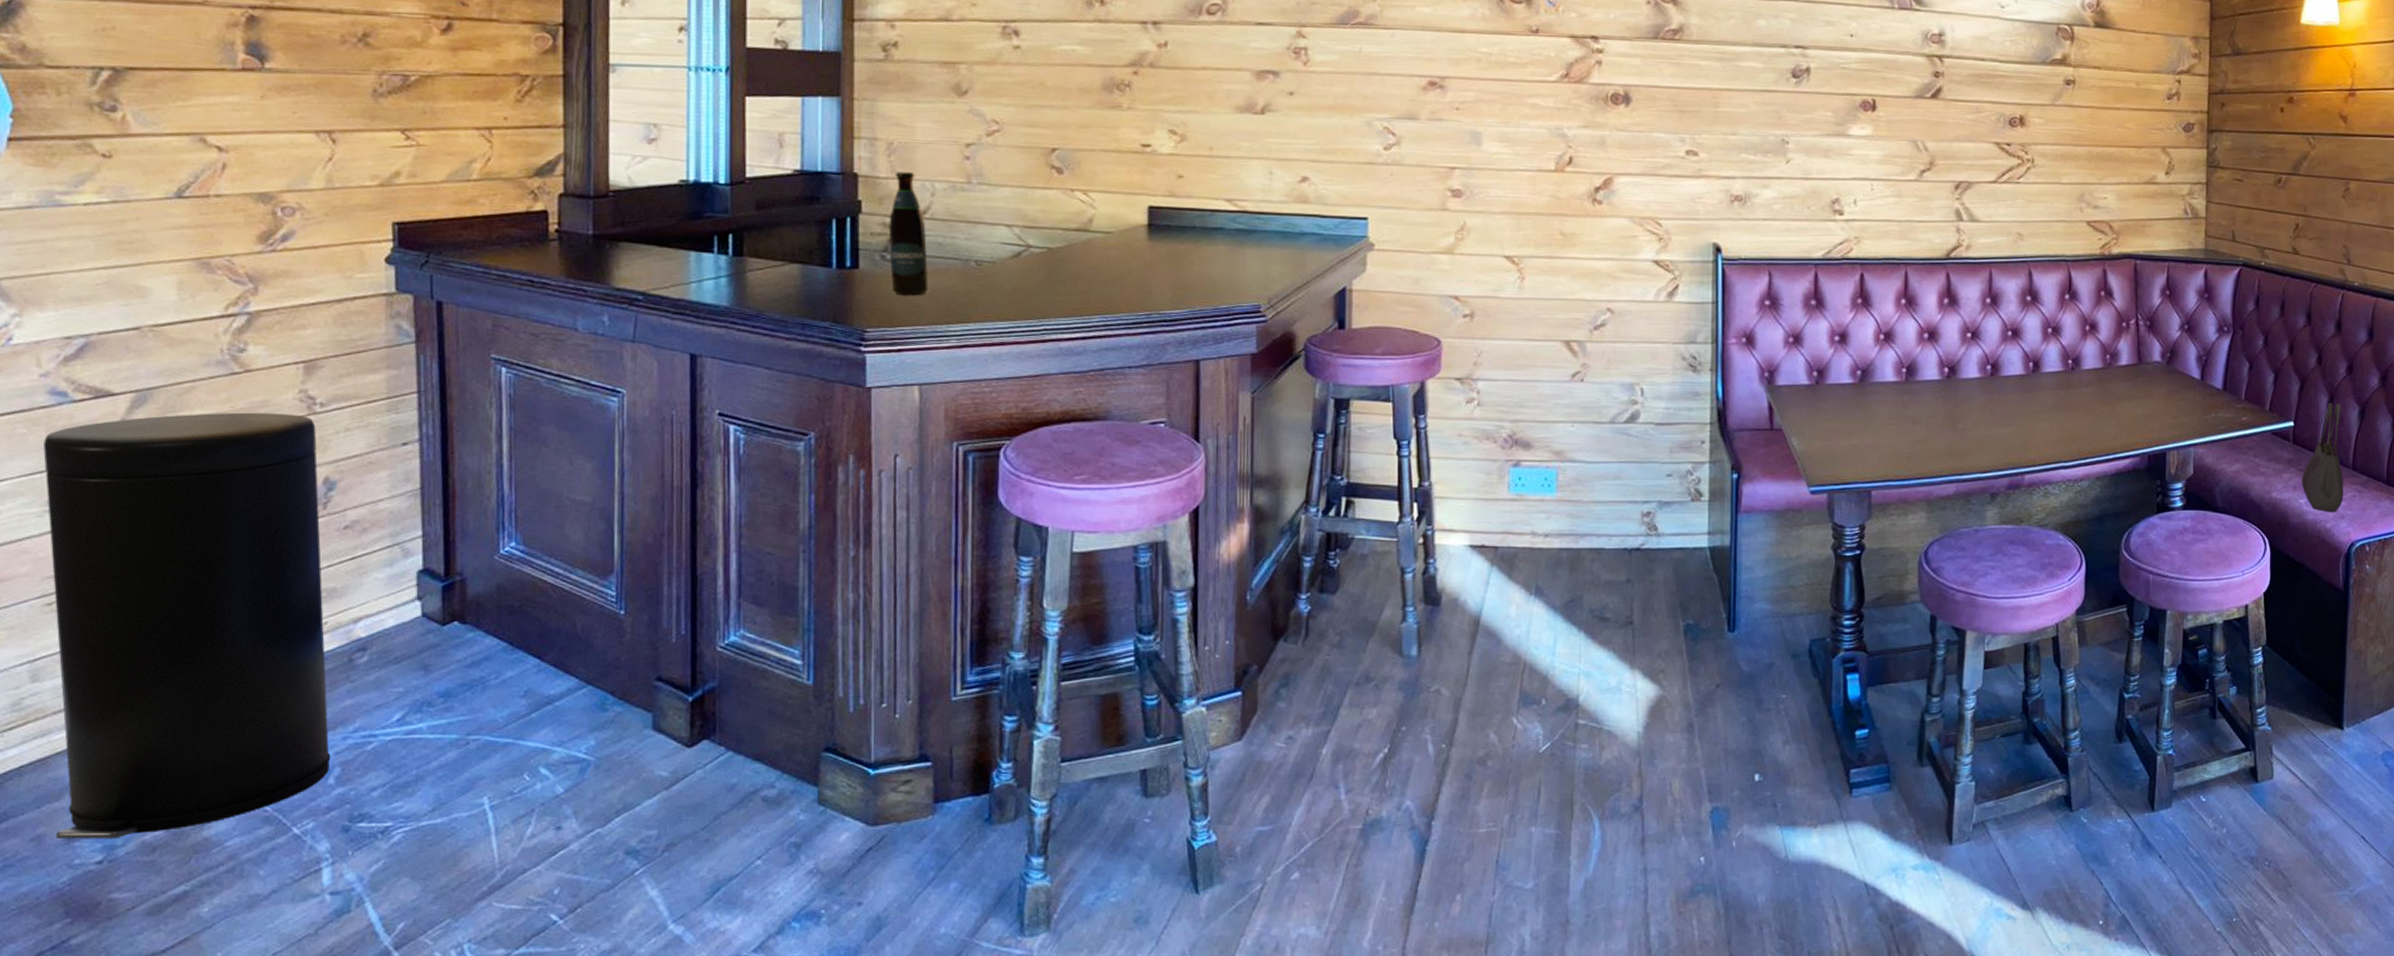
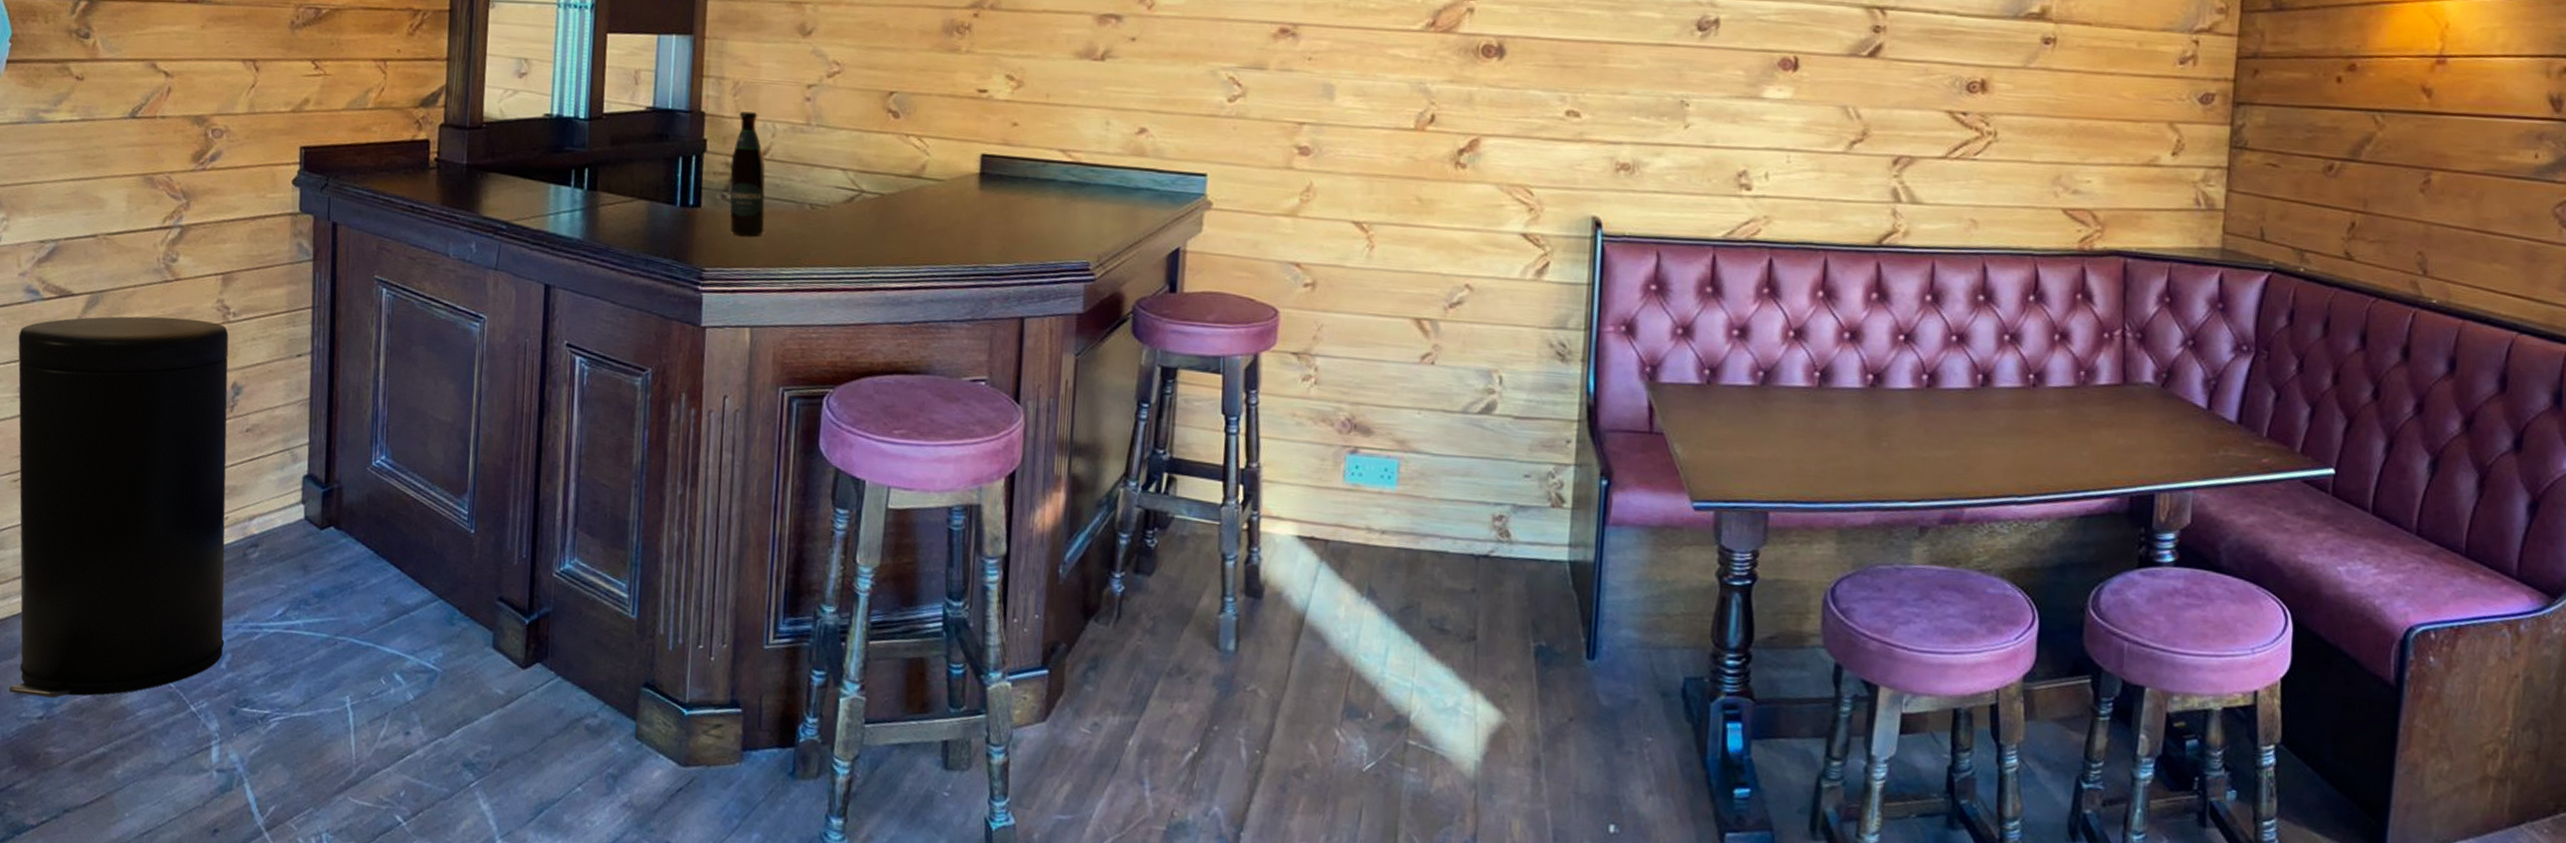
handbag: present [2302,403,2344,511] -> none [2342,448,2404,586]

